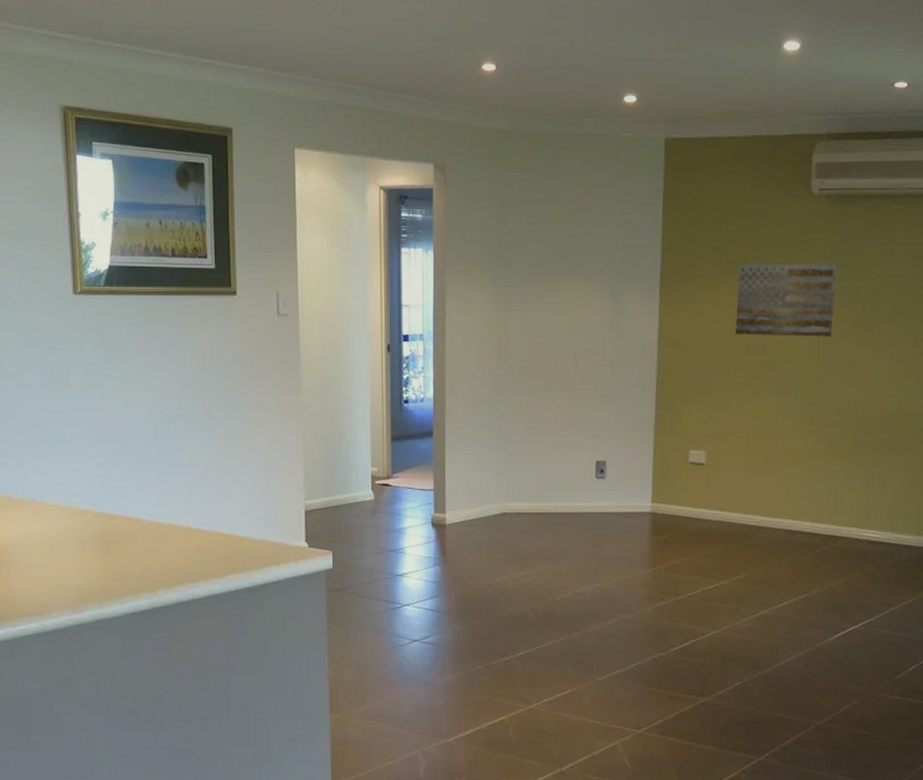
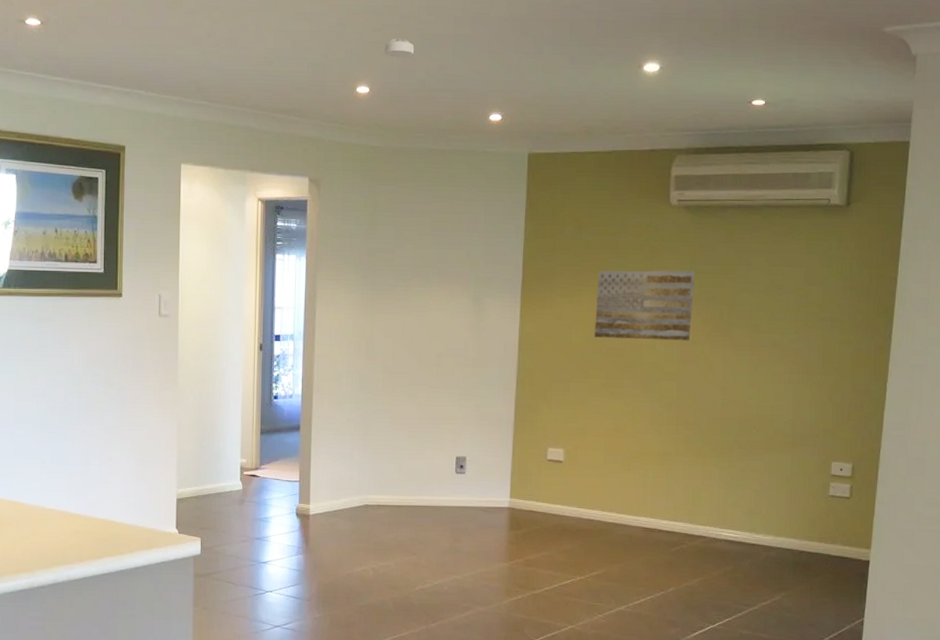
smoke detector: none [511,10,542,32] -> present [384,38,414,58]

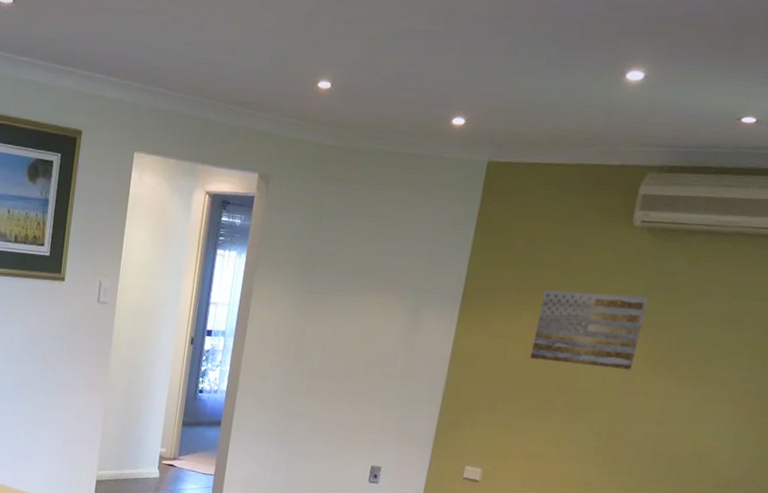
smoke detector: present [384,38,414,58] -> none [351,32,383,53]

